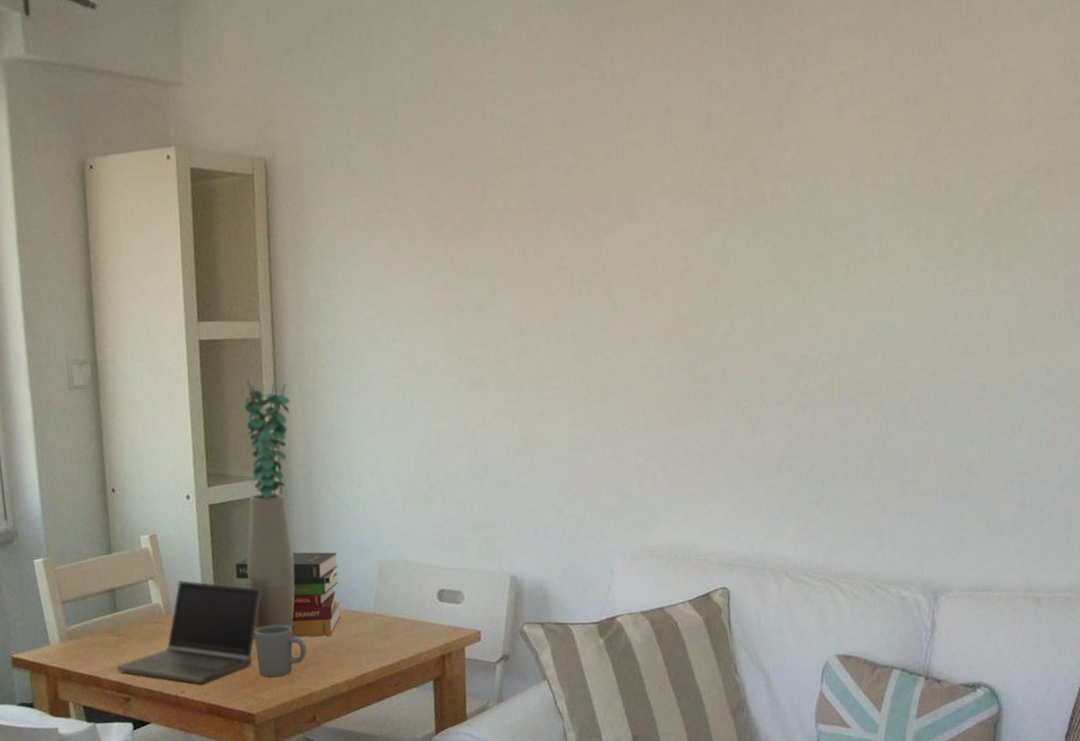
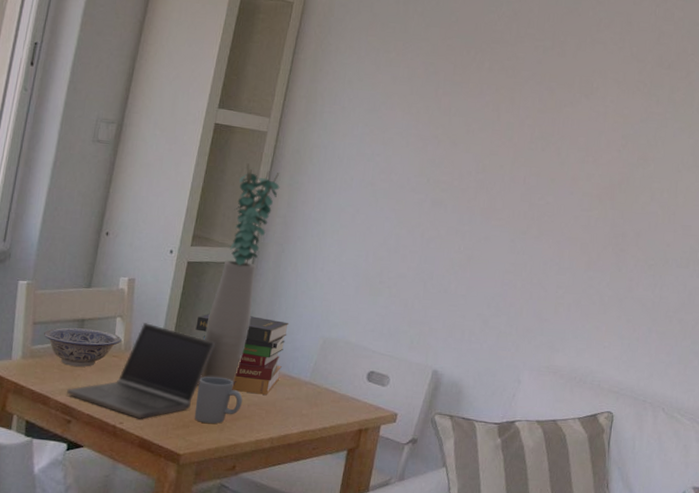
bowl: none [75,597,160,641] -> present [43,327,122,367]

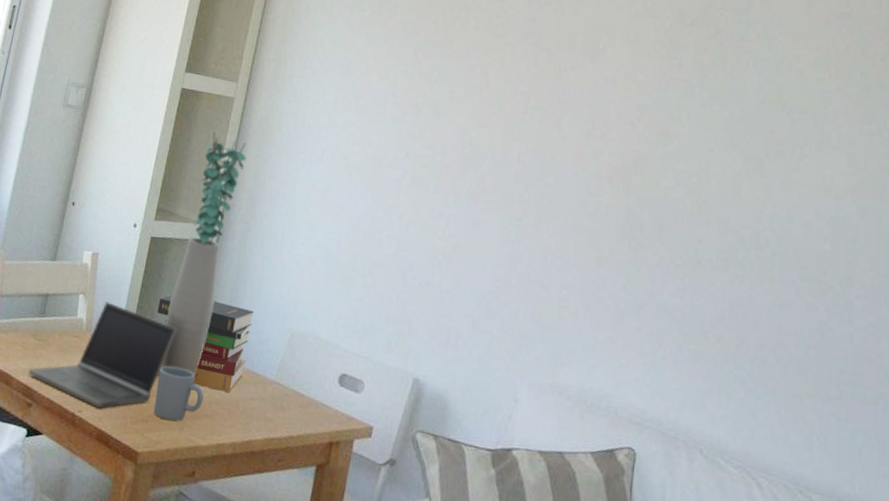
bowl: present [43,327,122,367] -> none [8,302,84,347]

